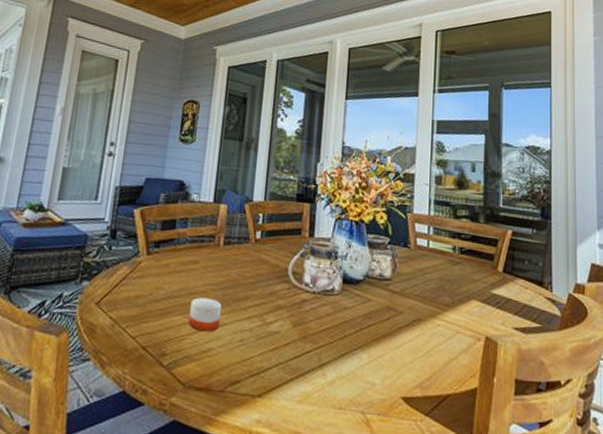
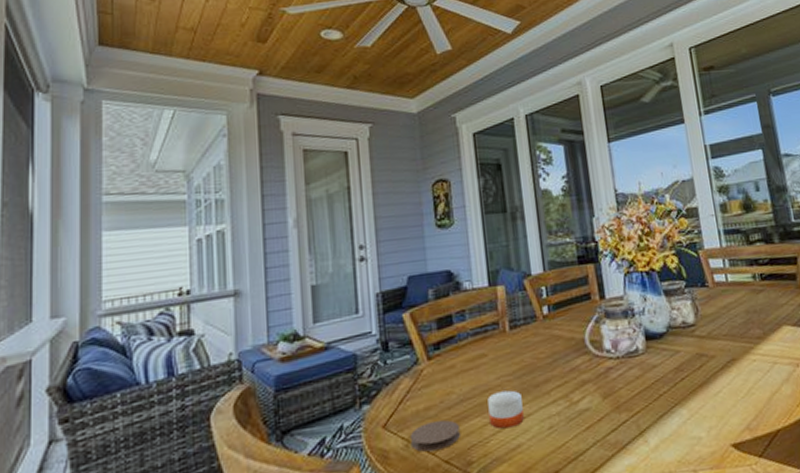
coaster: none [116,309,161,336] -> present [409,420,460,452]

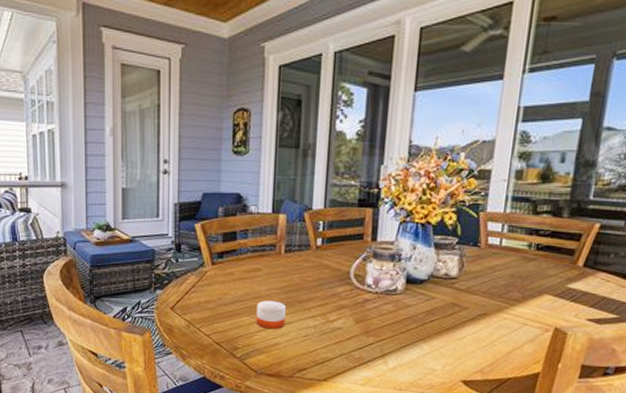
coaster: present [409,420,460,452] -> none [191,312,231,334]

